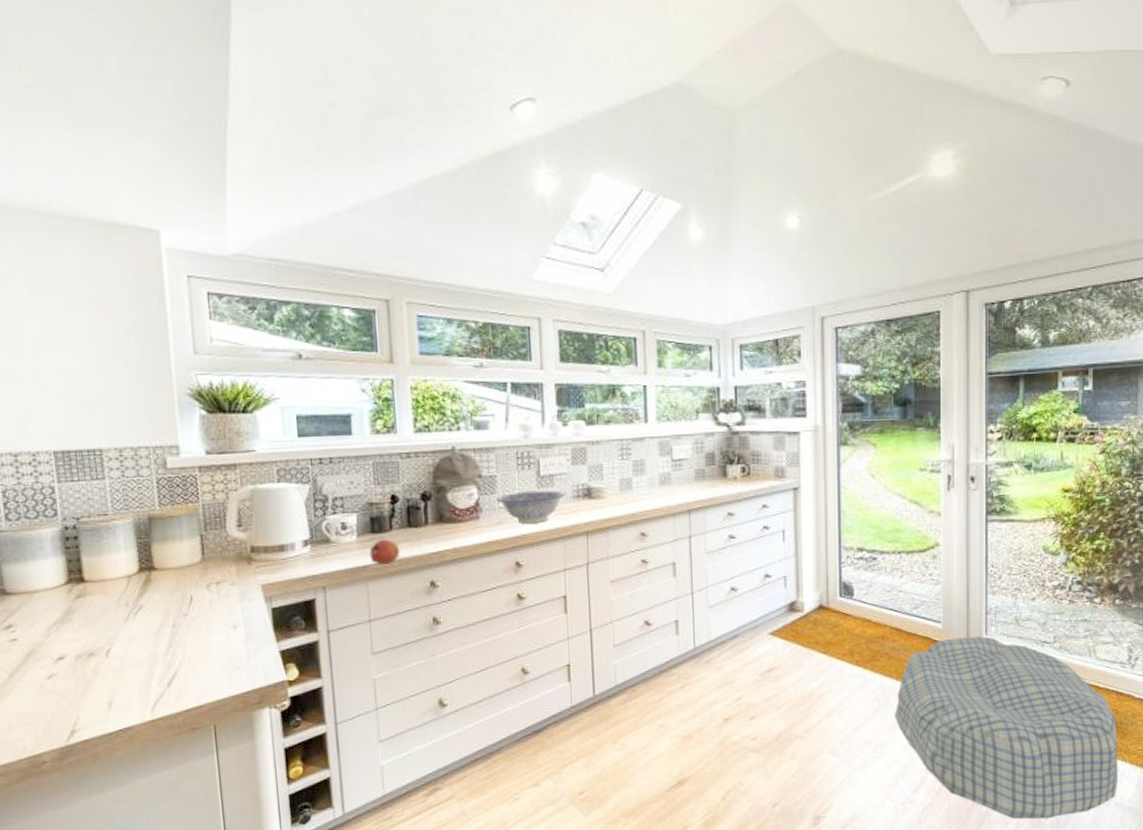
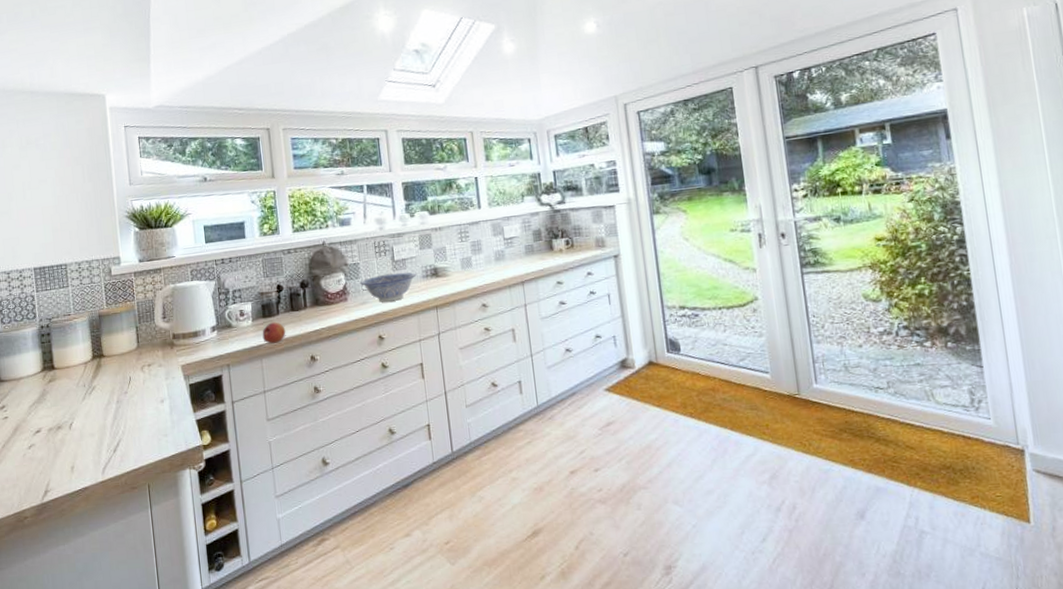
dog bed: present [894,636,1118,819] -> none [733,384,980,570]

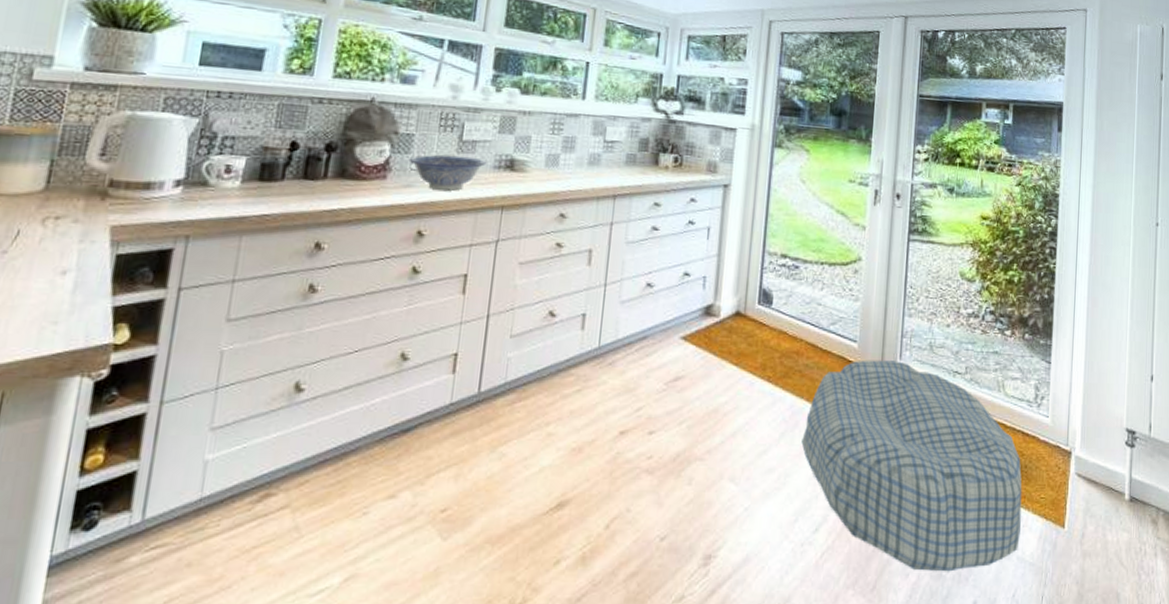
fruit: present [262,322,286,344] -> none [250,188,288,218]
dog bed: none [733,384,980,570] -> present [801,360,1022,572]

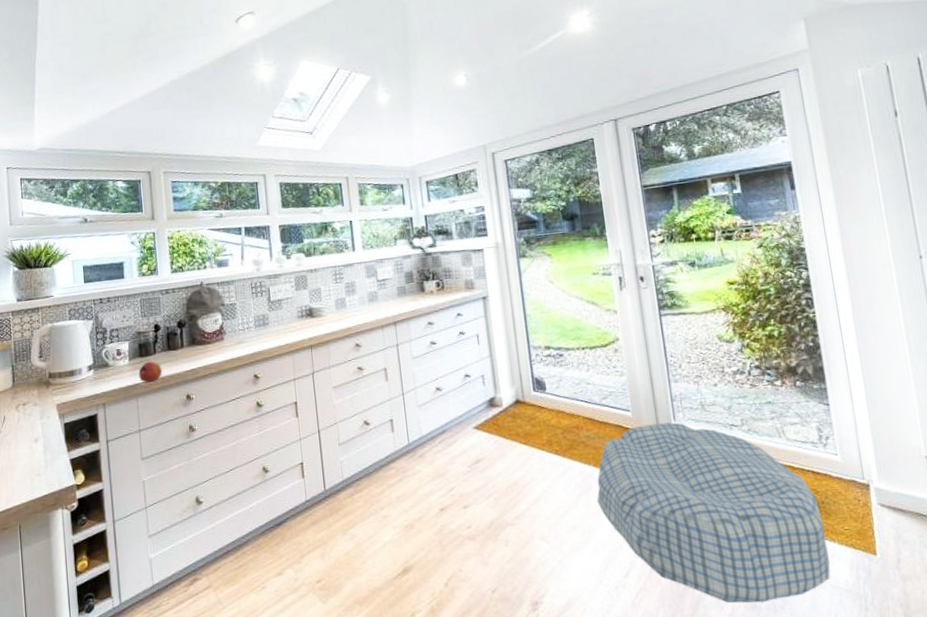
fruit: none [250,188,288,218] -> present [138,361,162,383]
decorative bowl: present [408,155,487,191] -> none [236,312,292,342]

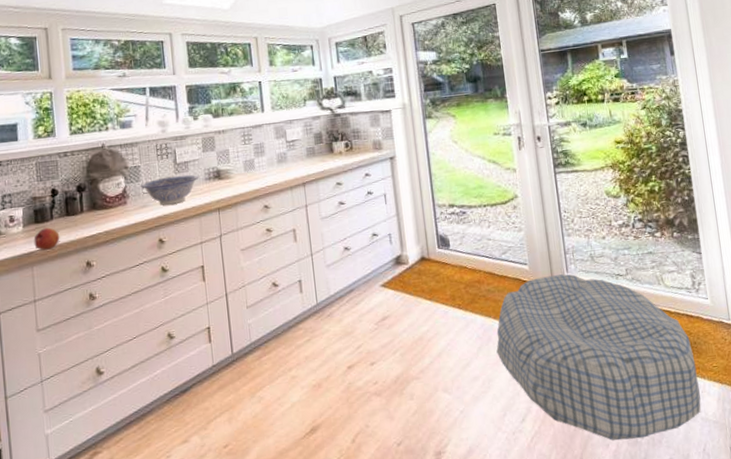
decorative bowl: none [236,312,292,342] -> present [140,174,199,206]

